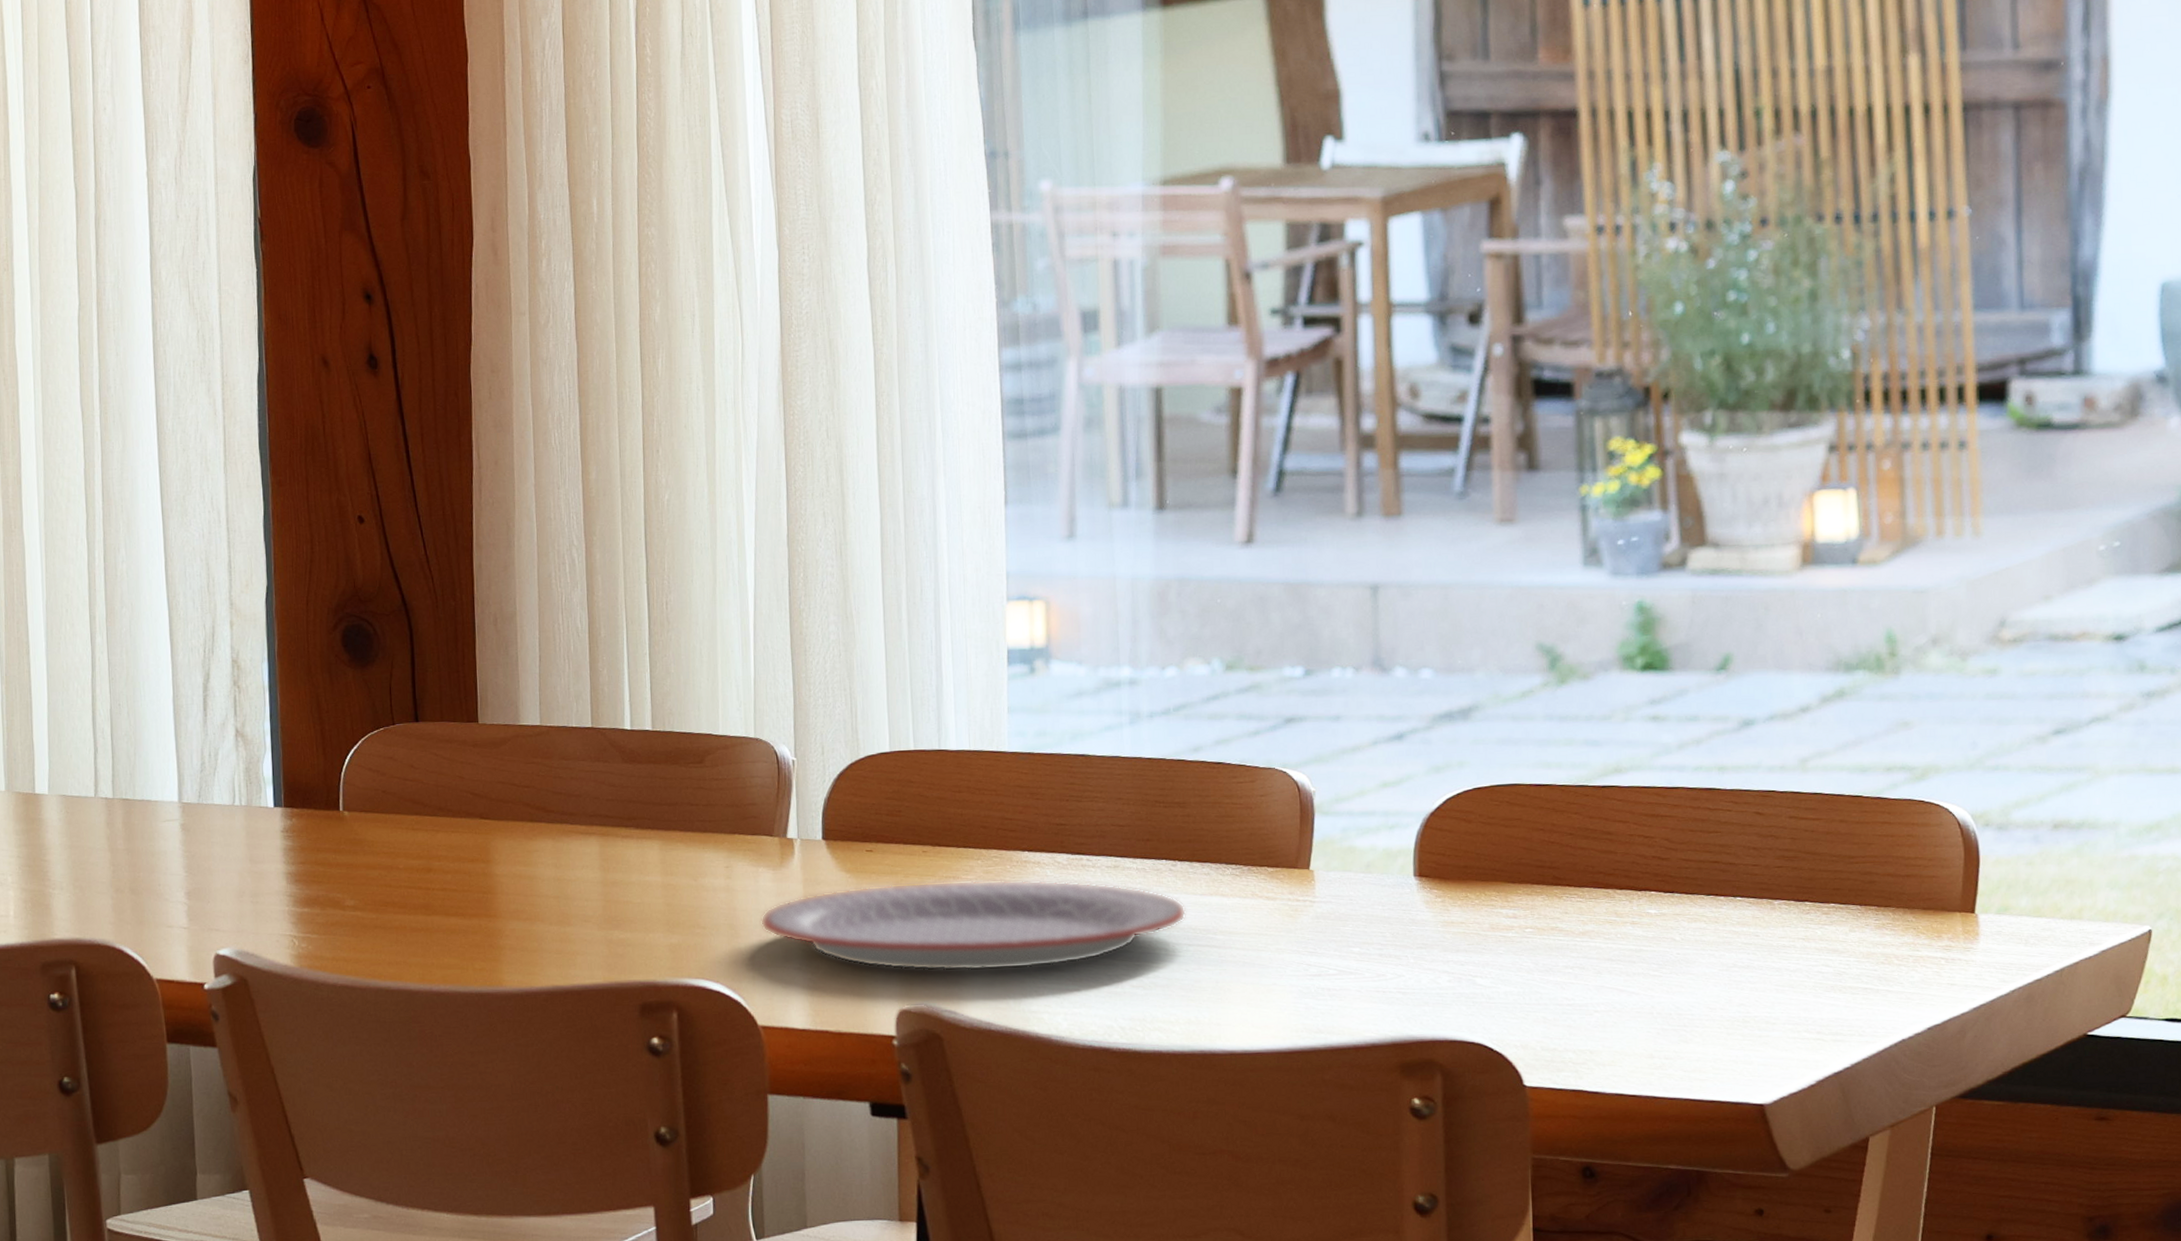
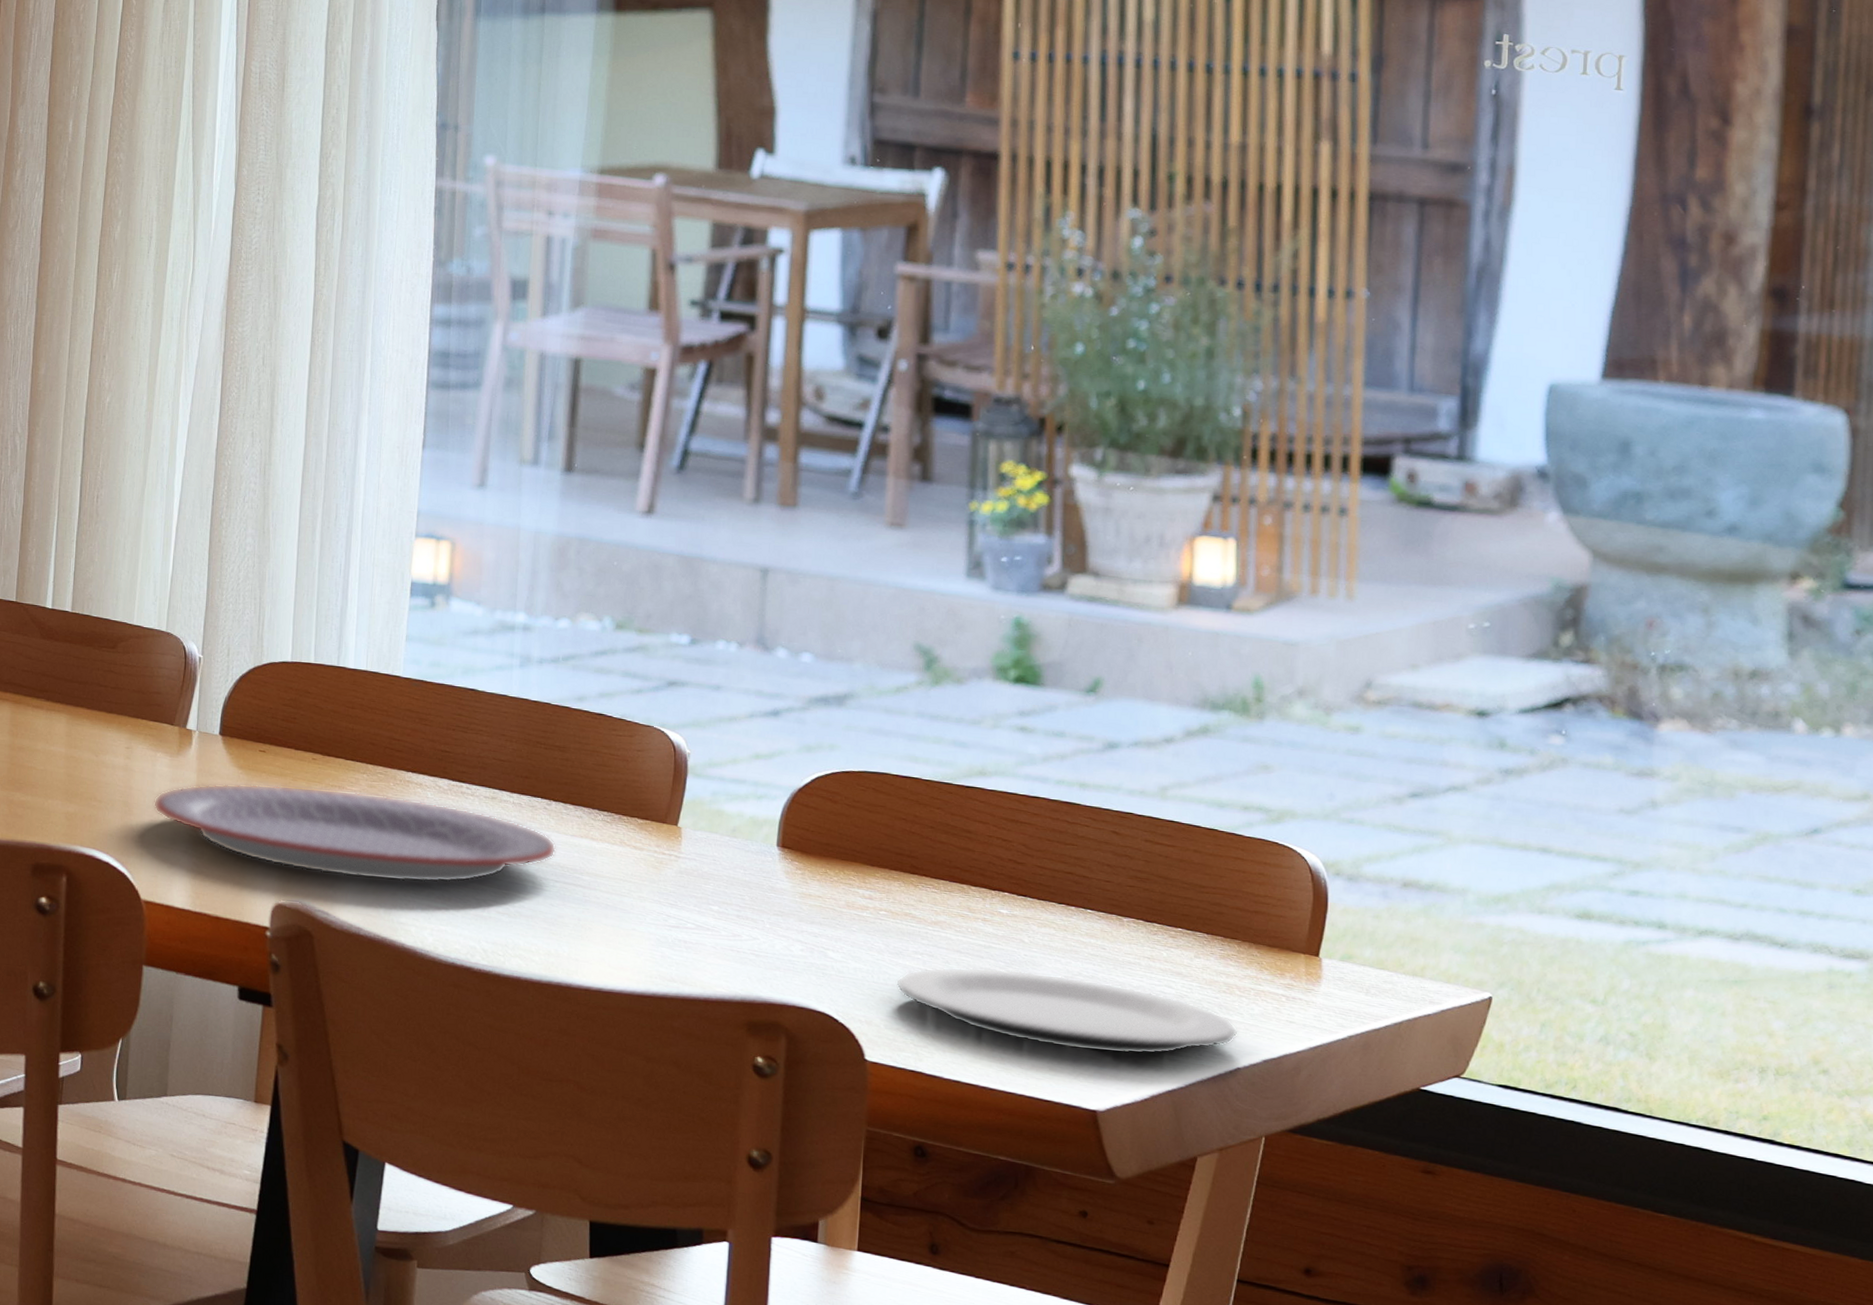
plate: none [1548,969,1900,1045] -> present [895,966,1238,1055]

